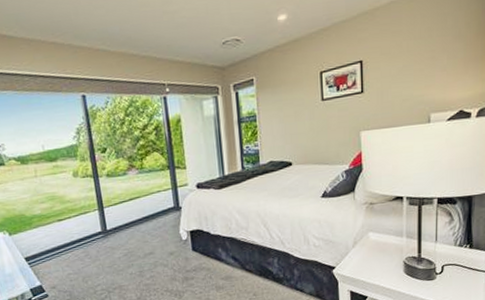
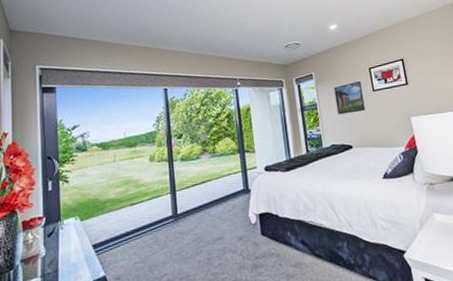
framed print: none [277,88,311,128] -> present [334,81,366,115]

